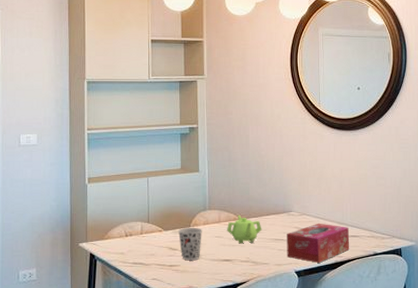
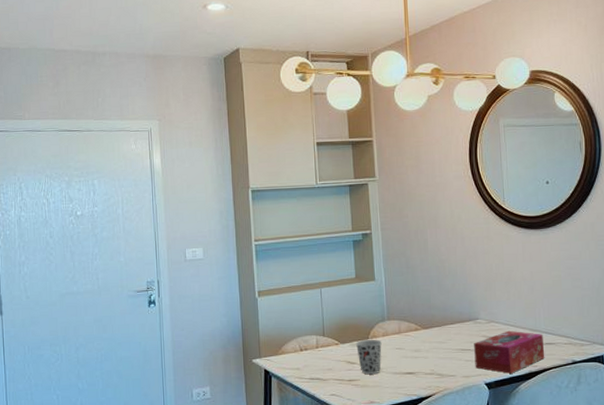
teapot: present [227,215,262,244] -> none [408,324,447,356]

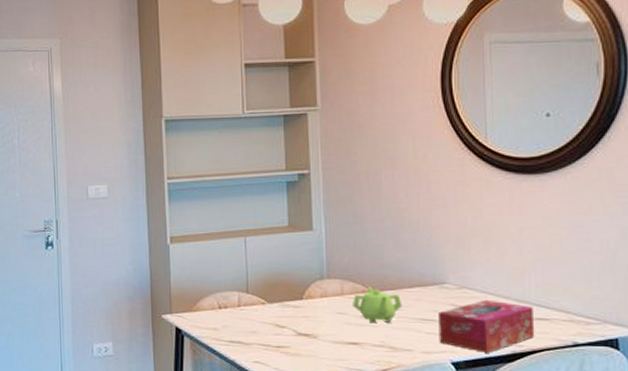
cup: present [355,339,382,375] -> none [286,299,319,342]
teapot: none [408,324,447,356] -> present [353,286,403,323]

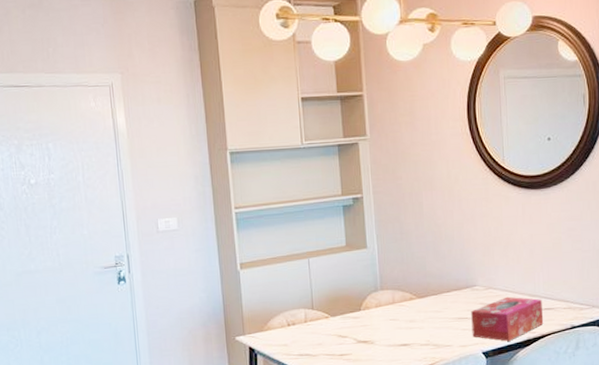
teapot: present [353,286,403,323] -> none [402,293,443,326]

